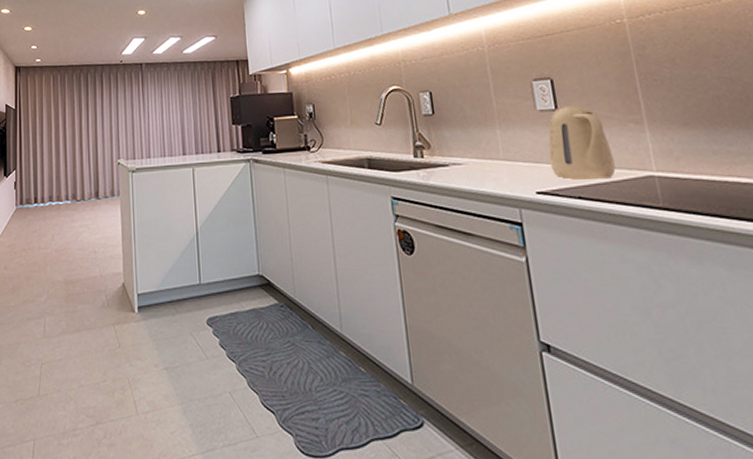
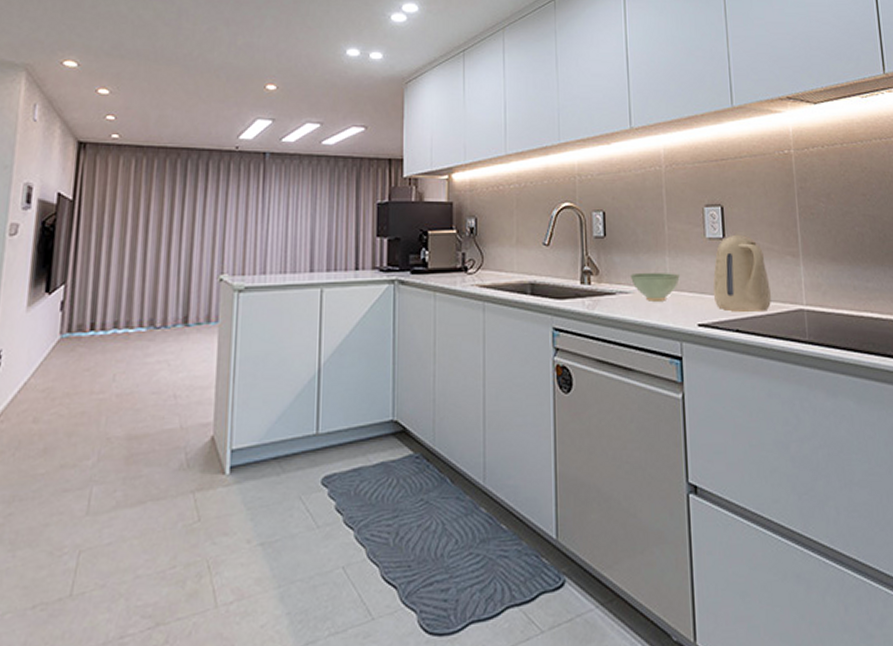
bowl: none [461,144,513,172] -> present [629,273,680,301]

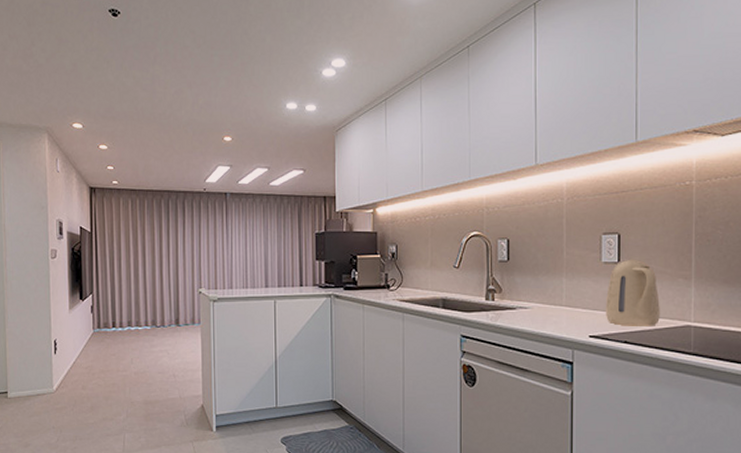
bowl: present [629,273,680,301] -> none [529,292,575,316]

